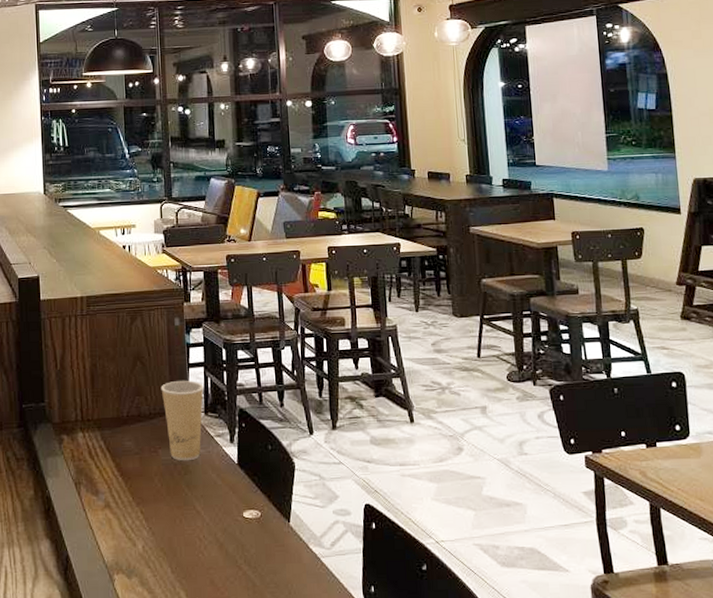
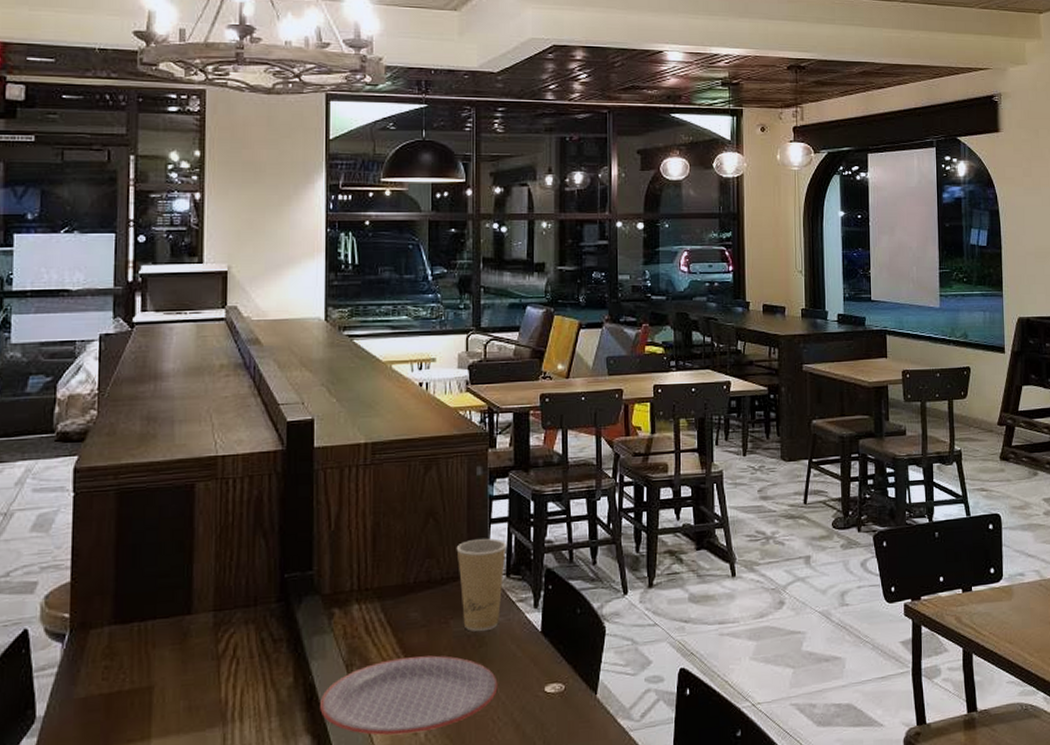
plate: none [56,479,202,545] -> present [320,655,498,735]

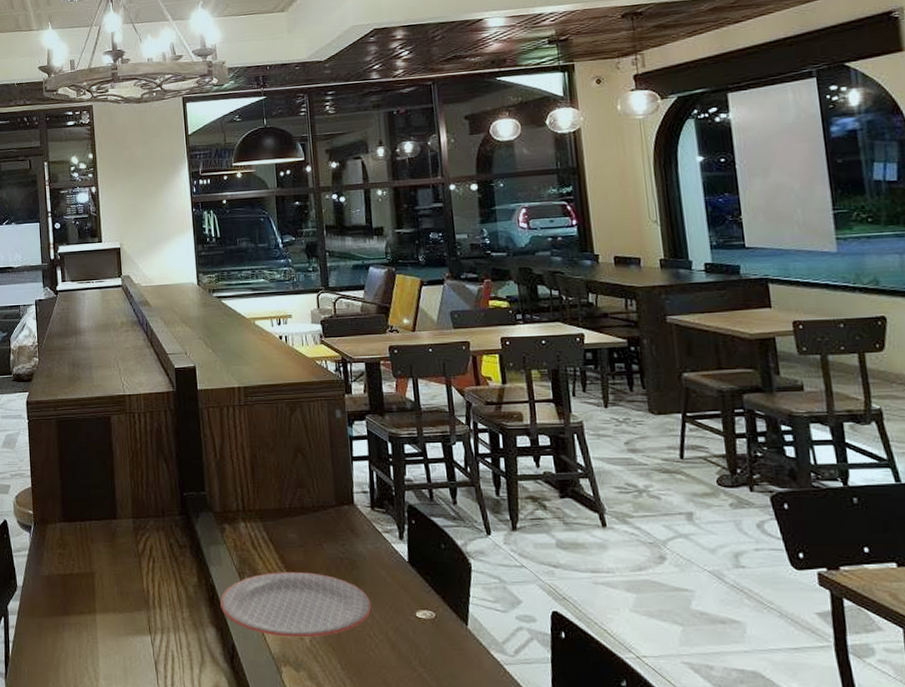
paper cup: present [456,538,506,631] -> none [323,474,369,555]

